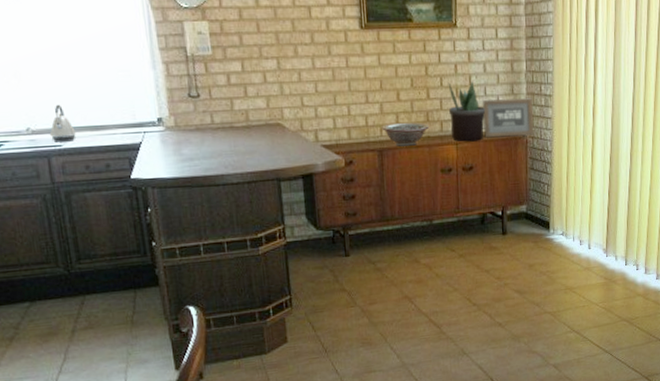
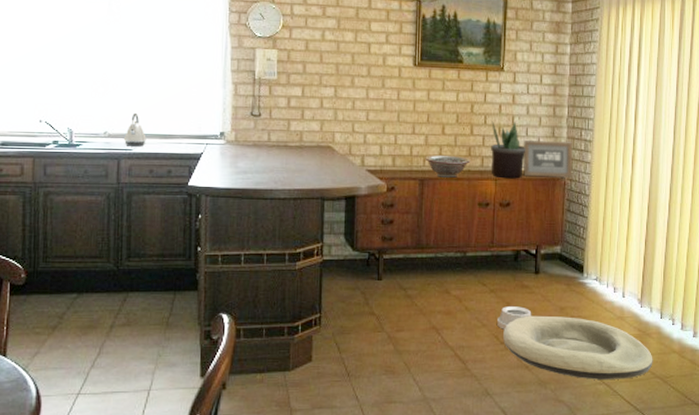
pet bowl: none [467,268,502,292] -> present [496,306,532,329]
dog bed: none [475,272,620,329] -> present [503,315,653,380]

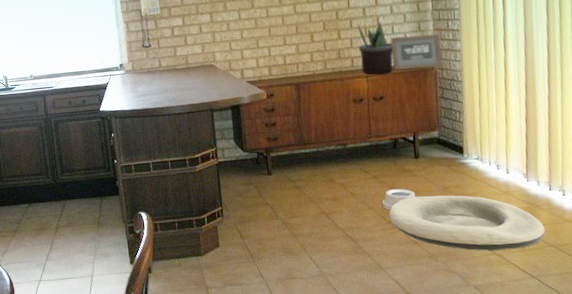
kettle: present [124,112,147,147] -> none [46,57,63,85]
decorative bowl: present [424,155,471,179] -> none [297,59,342,81]

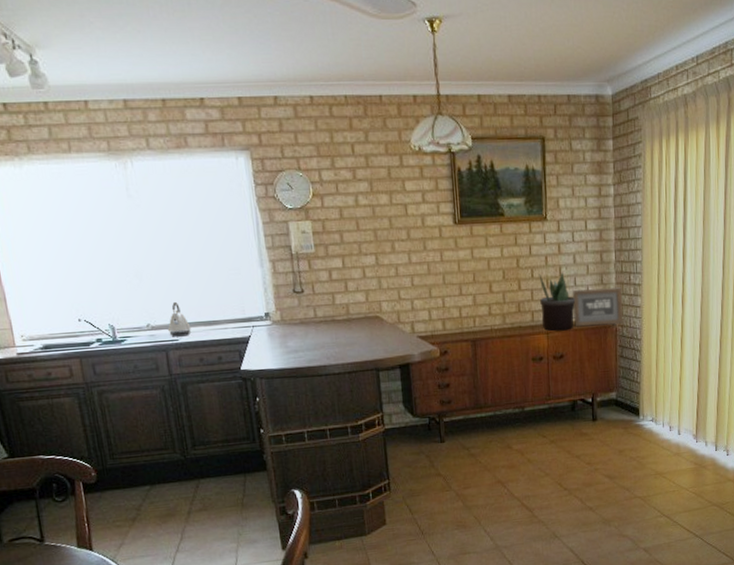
kettle: none [46,57,63,85] -> present [168,301,192,337]
pet bowl: present [382,189,416,210] -> none [558,453,592,477]
dog bed: present [389,195,546,251] -> none [566,458,710,514]

